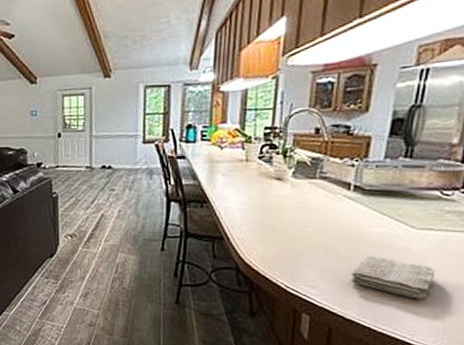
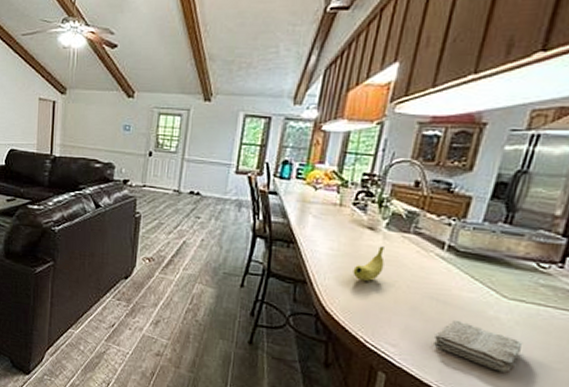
fruit: none [266,195,295,229] -> present [353,246,385,281]

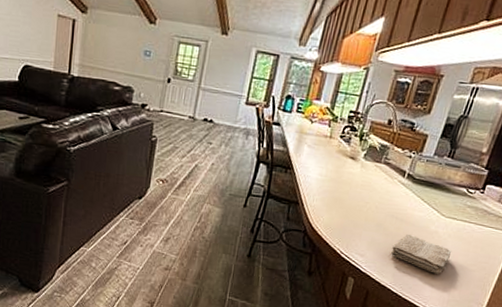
fruit: present [353,246,385,281] -> none [335,173,361,202]

